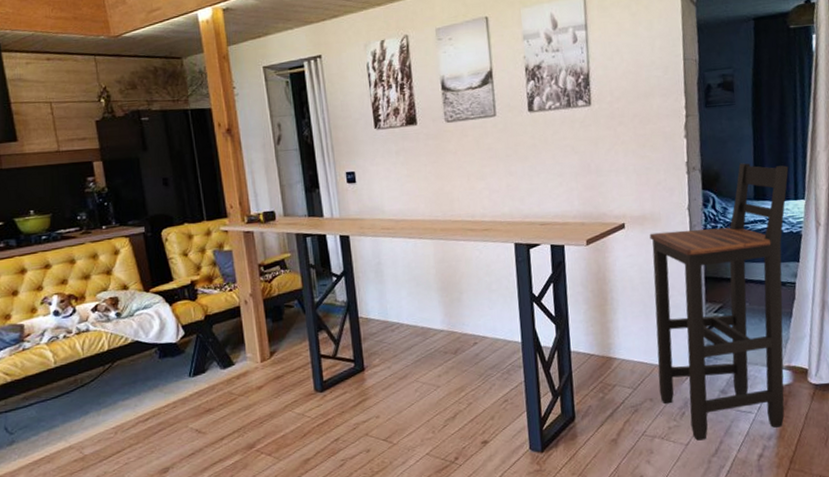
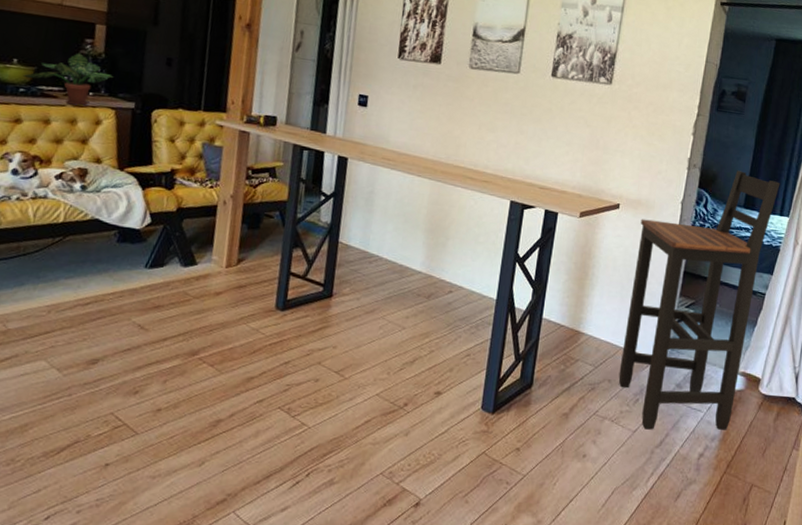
potted plant: none [41,192,120,242] -> present [22,53,114,106]

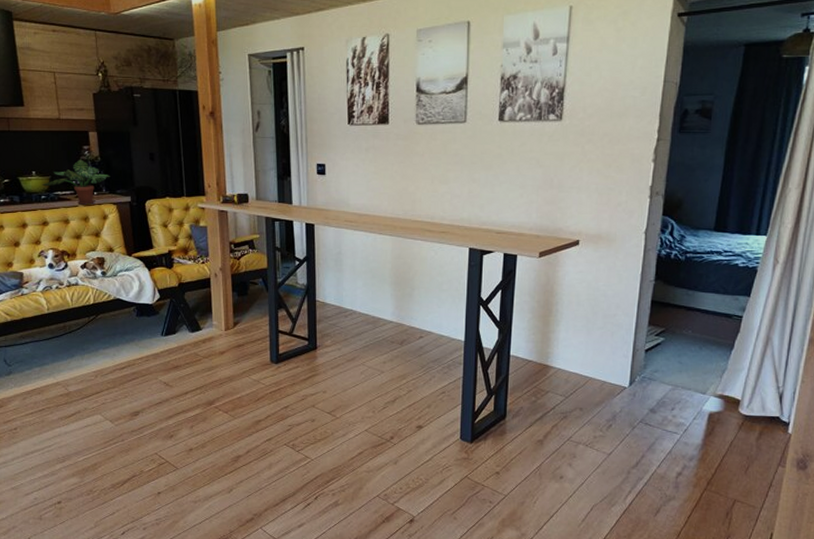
bar stool: present [618,170,780,430] -> none [590,193,756,452]

